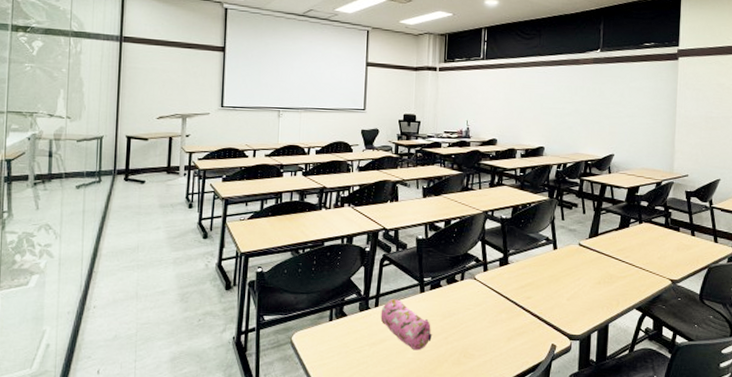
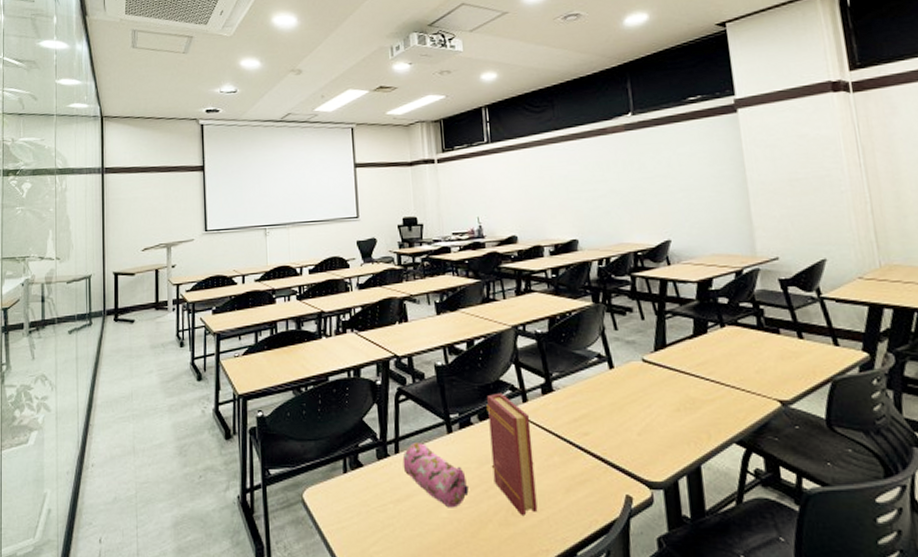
book: none [452,263,488,357] -> present [486,392,538,515]

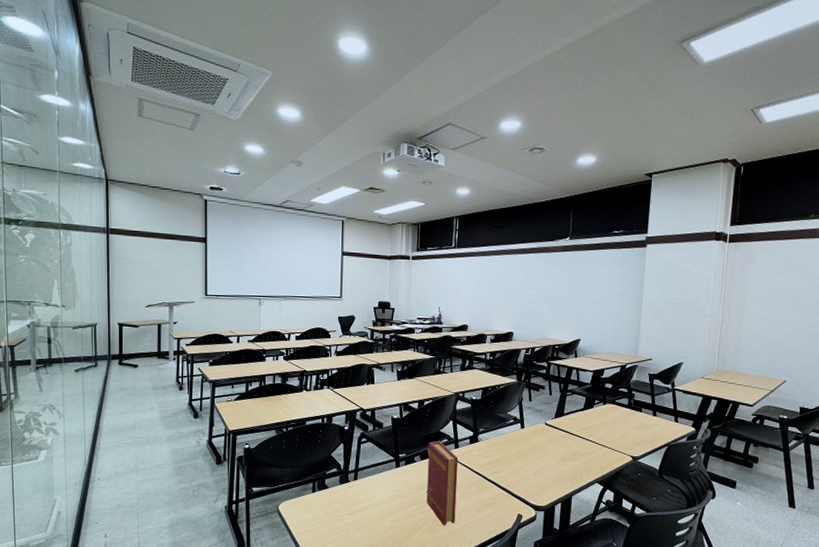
pencil case: present [402,443,469,508] -> none [359,473,407,519]

